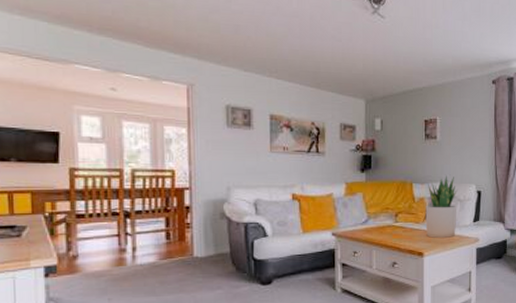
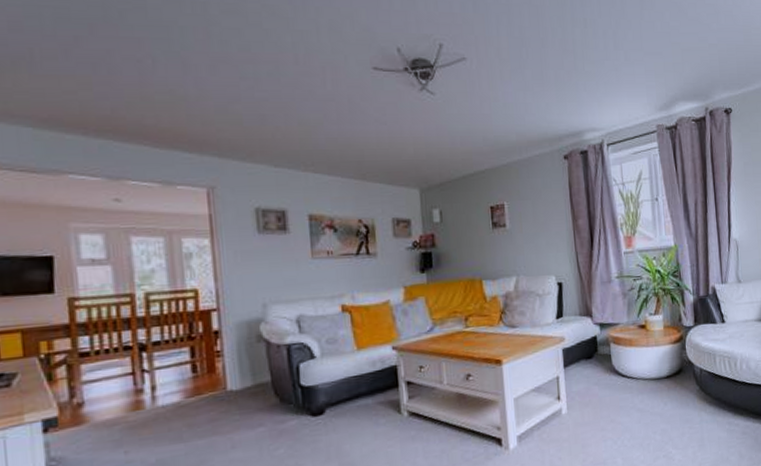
planter: present [425,175,457,239] -> none [499,268,537,342]

